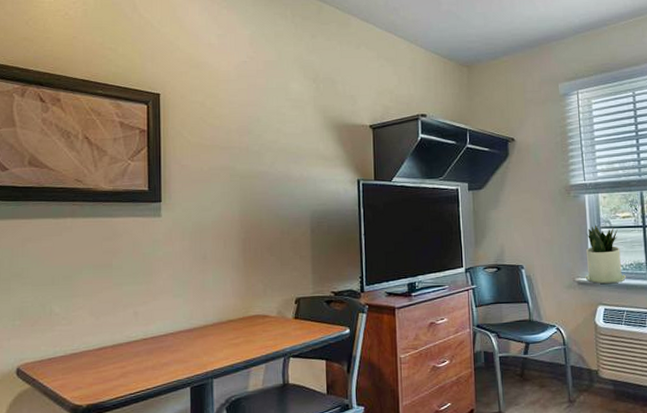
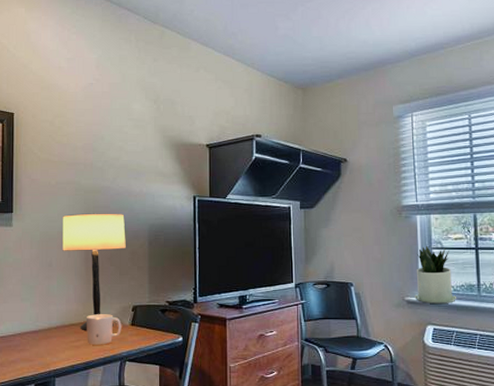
table lamp: none [217,199,287,326] -> present [63,213,126,330]
mug: none [245,308,284,342] -> present [86,314,122,345]

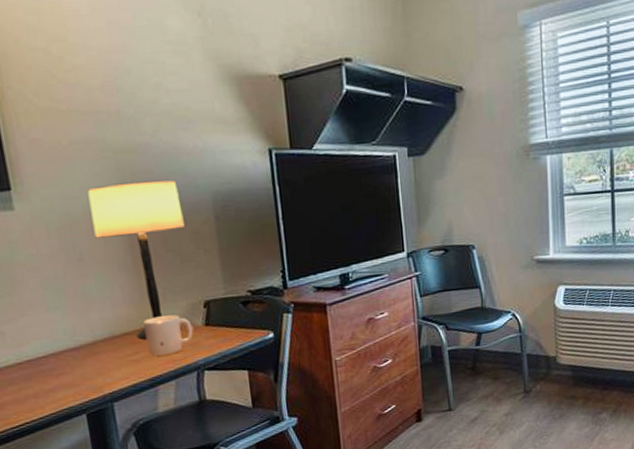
planter: present [415,245,457,305] -> none [545,192,591,261]

